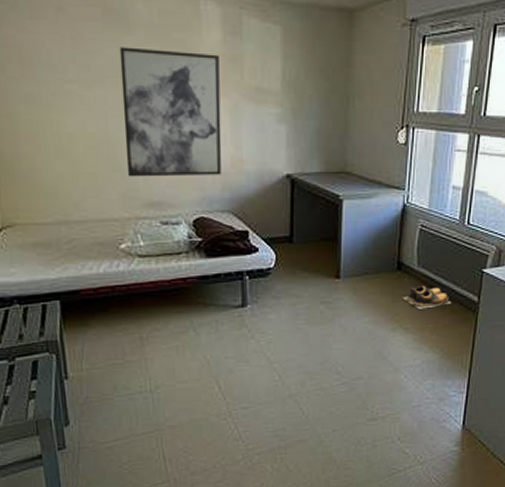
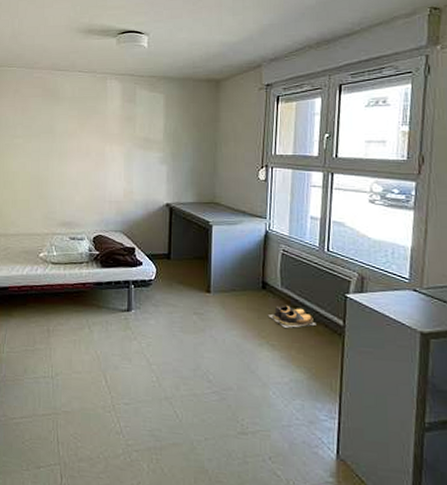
wall art: present [119,47,222,177] -> none [49,113,119,204]

